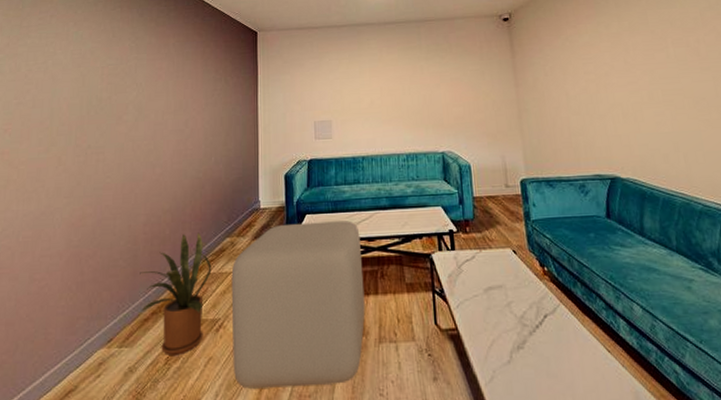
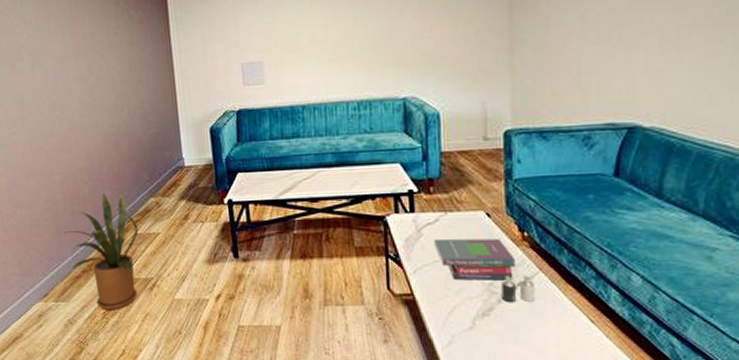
pouf: present [231,220,366,389] -> none [159,179,309,343]
books: none [472,273,540,314] -> present [434,238,515,281]
candle: none [530,307,560,335] -> present [501,275,535,303]

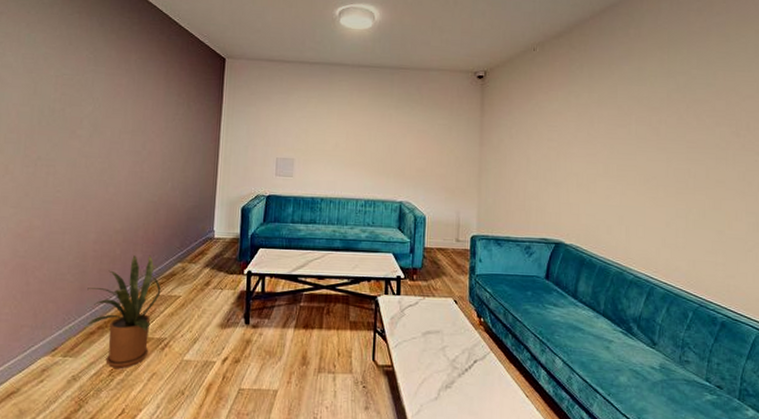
books: present [434,238,515,281] -> none [413,320,473,358]
candle: present [501,275,535,303] -> none [462,354,486,378]

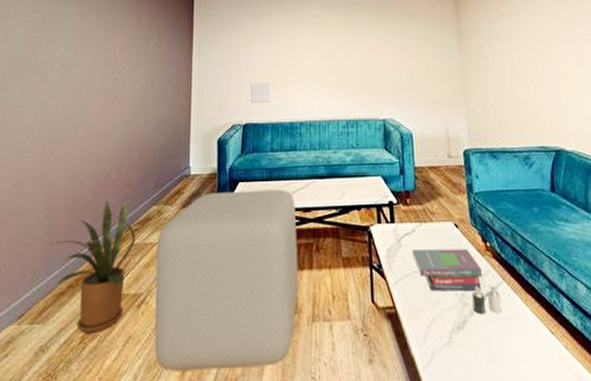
pouf: none [175,255,311,406] -> present [154,189,299,371]
books: none [413,320,473,358] -> present [412,248,482,292]
candle: none [462,354,486,378] -> present [472,285,502,315]

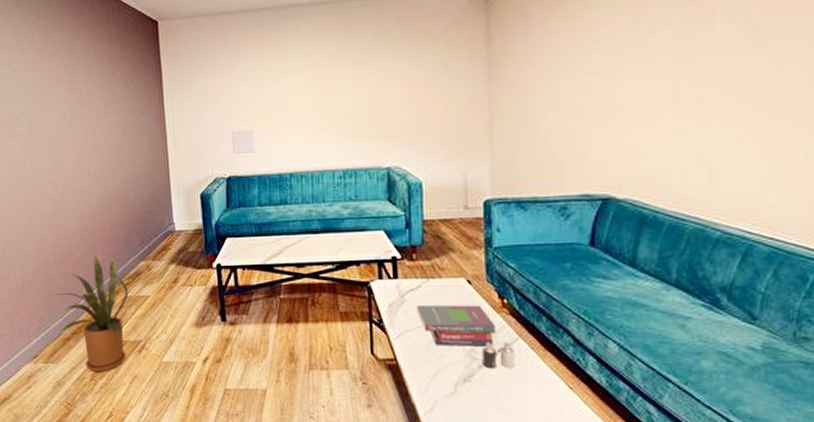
pouf: present [154,189,299,371] -> none [149,245,295,406]

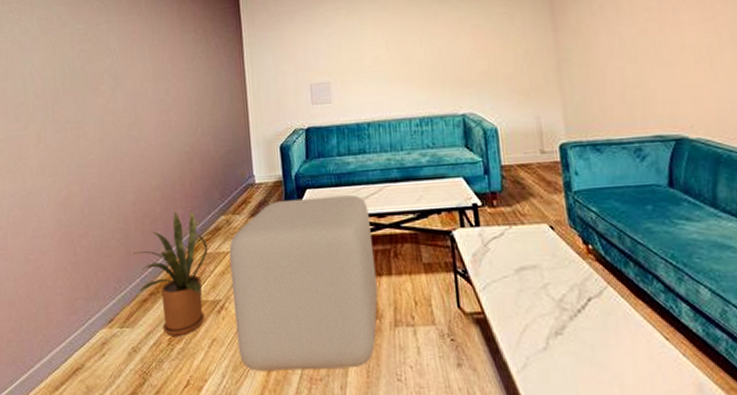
pouf: none [149,245,295,406] -> present [229,195,379,371]
books: present [417,305,495,346] -> none [501,251,583,297]
candle: present [482,342,515,369] -> none [571,290,607,320]

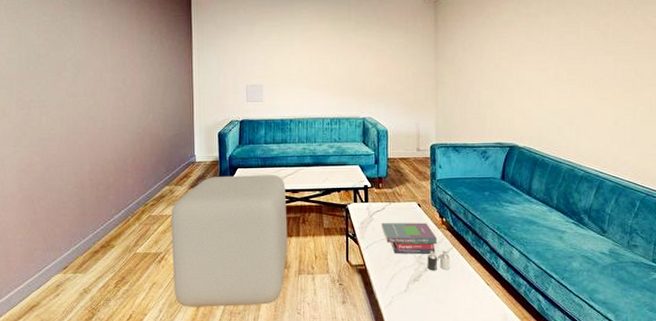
house plant: present [133,210,208,336] -> none [88,180,153,280]
books: none [501,251,583,297] -> present [381,222,437,254]
candle: none [571,290,607,320] -> present [427,250,450,271]

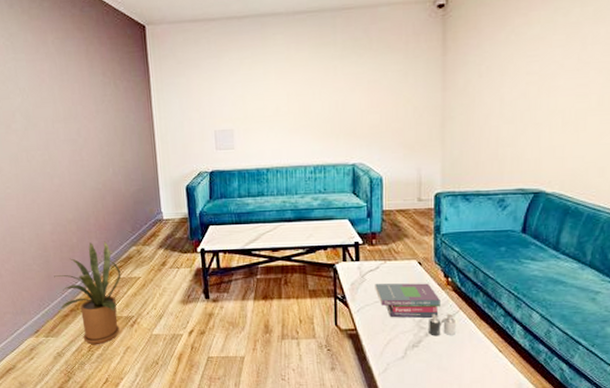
house plant: none [88,180,153,280] -> present [54,241,121,344]
pouf: present [170,175,288,307] -> none [140,232,269,371]

